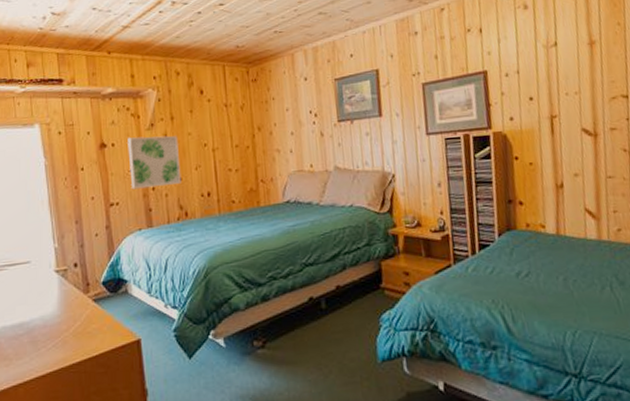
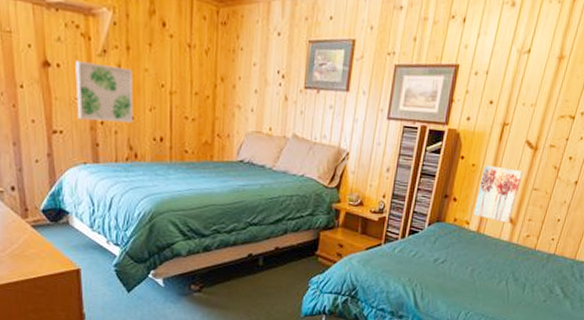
wall art: none [543,160,593,220] -> present [473,165,523,223]

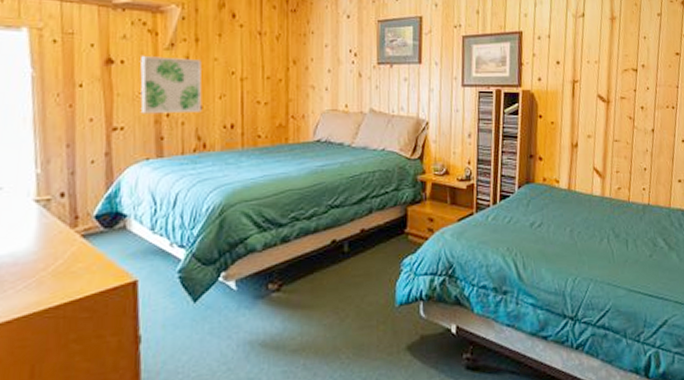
wall art: present [473,165,523,223] -> none [561,121,601,178]

